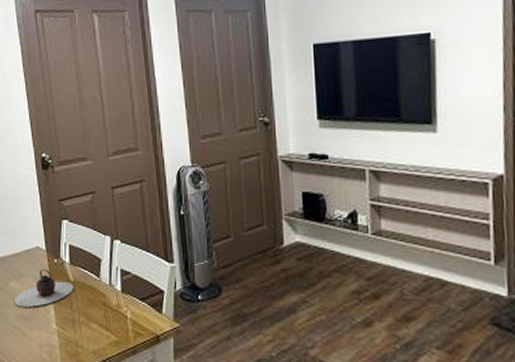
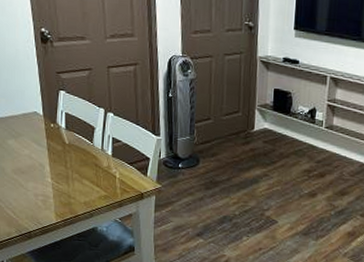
teapot: present [15,269,74,307] -> none [12,131,69,163]

